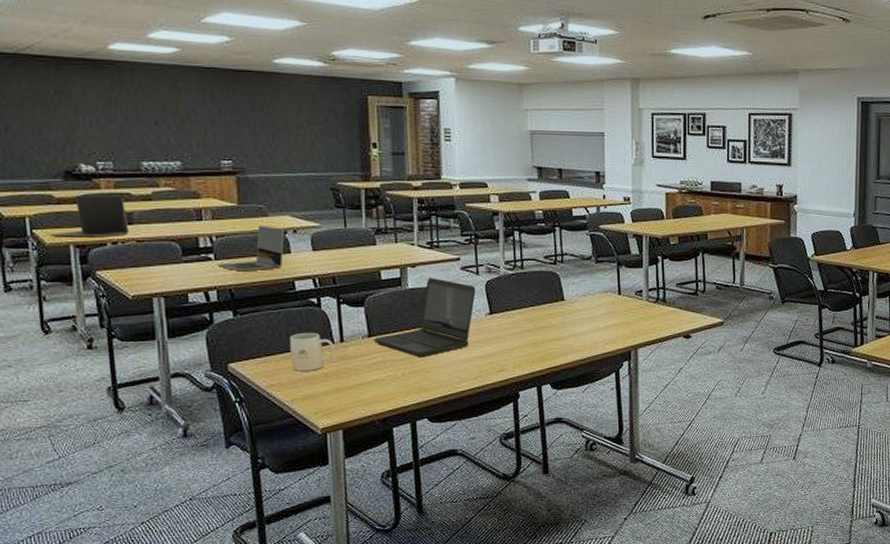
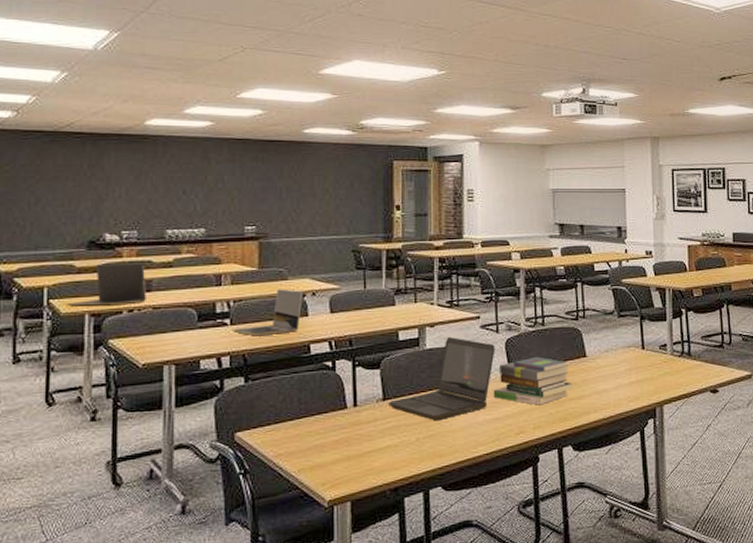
mug: present [289,332,335,371] -> none [301,397,348,439]
books: none [474,299,551,346] -> present [493,356,573,405]

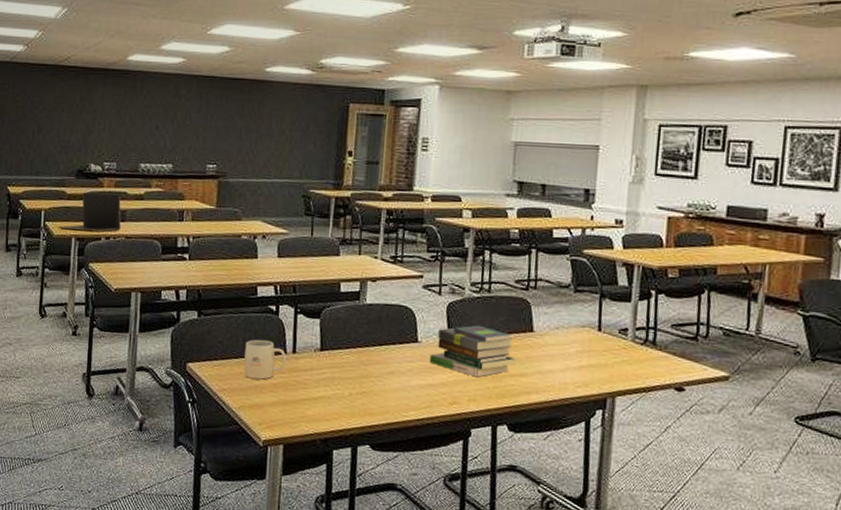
laptop: present [233,289,303,336] -> none [191,229,255,274]
mug: none [301,397,348,439] -> present [244,339,287,380]
laptop computer: present [389,337,495,421] -> none [325,294,436,379]

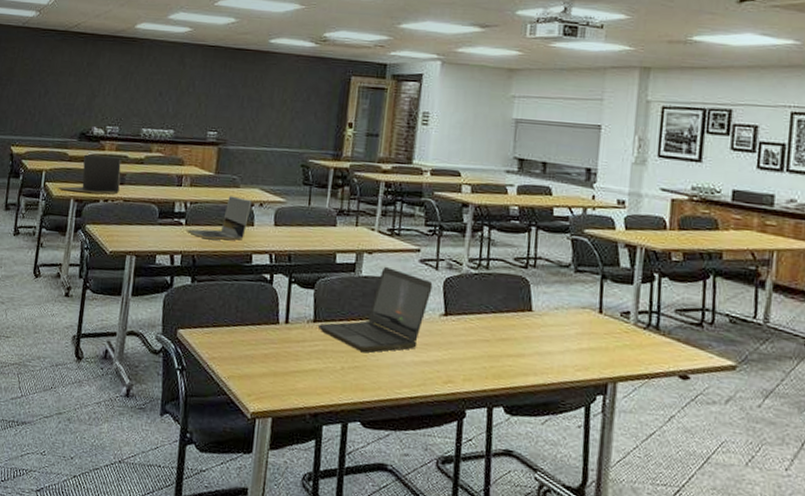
laptop: none [191,229,255,274] -> present [187,196,252,241]
mug: present [244,339,287,380] -> none [235,308,279,350]
laptop computer: none [325,294,436,379] -> present [318,267,433,353]
books: present [429,325,515,378] -> none [424,302,513,356]

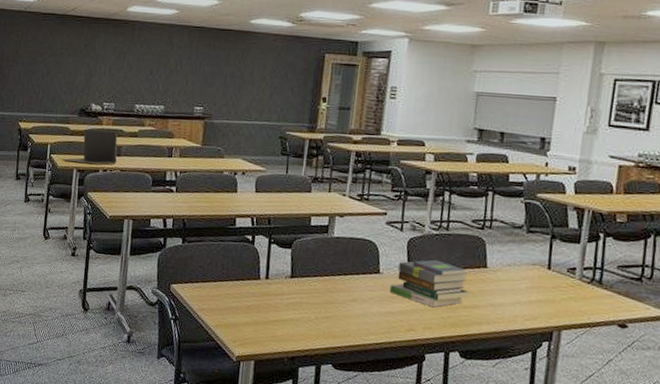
laptop: present [187,196,252,241] -> none [177,165,235,206]
laptop computer: present [318,267,433,353] -> none [295,229,398,305]
books: none [424,302,513,356] -> present [389,259,469,308]

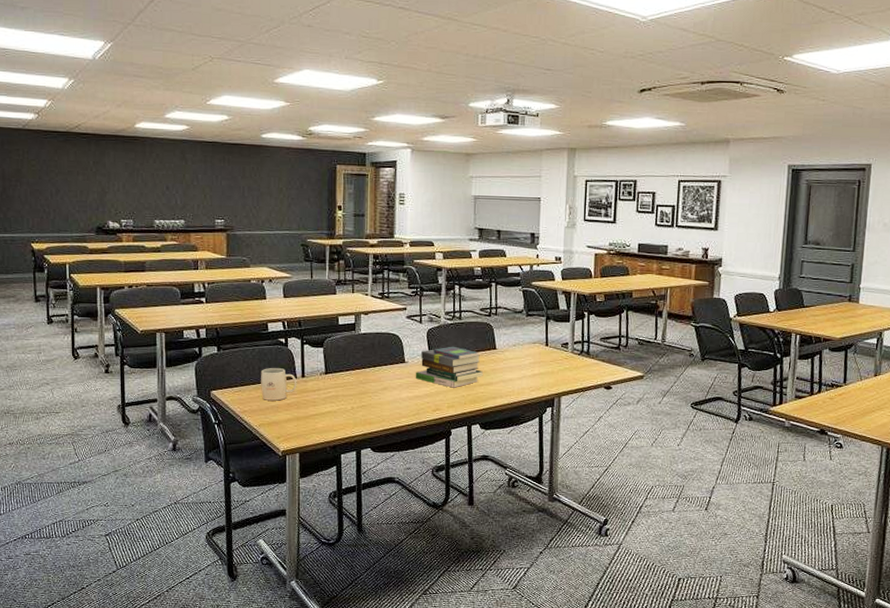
laptop computer: present [61,128,118,166] -> none [82,246,141,283]
mug: none [221,265,260,302] -> present [261,367,297,401]

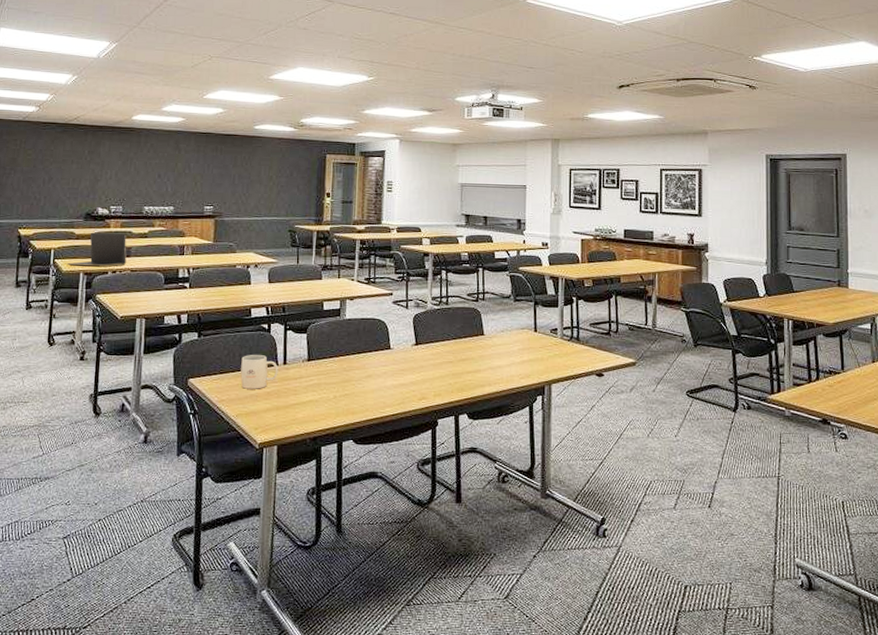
laptop computer: none [82,246,141,283] -> present [66,232,127,268]
books: present [415,346,483,388] -> none [400,332,470,376]

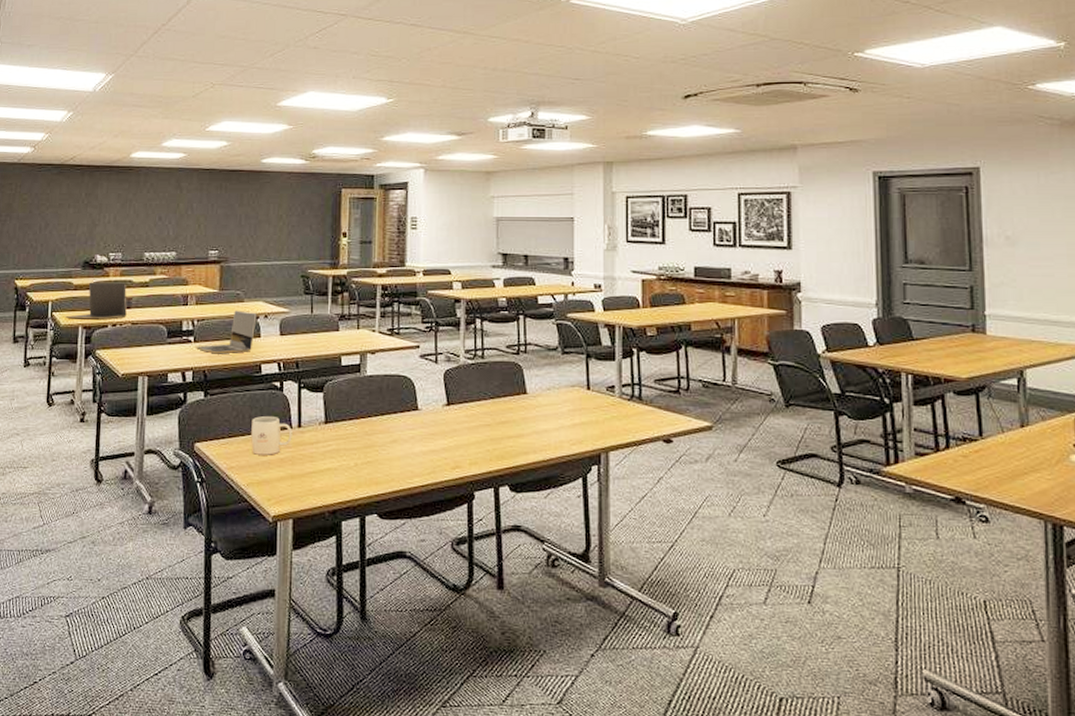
laptop: none [191,260,248,299] -> present [196,310,257,354]

